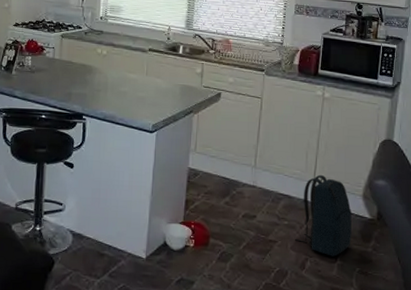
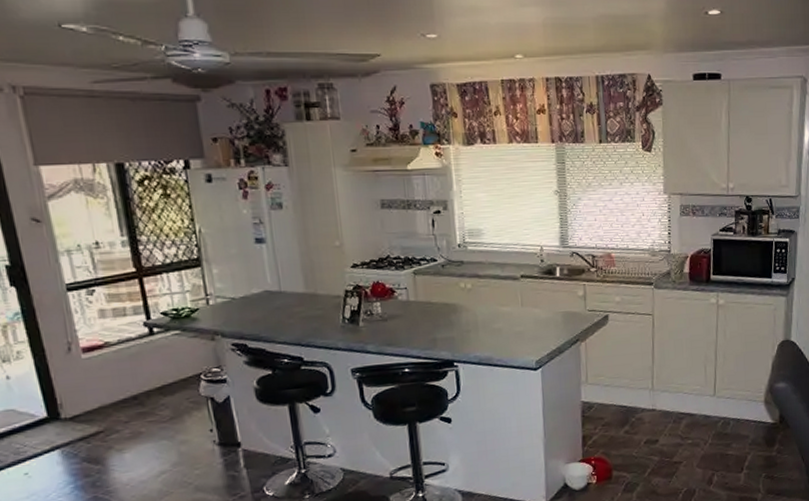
backpack: present [295,174,352,257] -> none [700,386,756,467]

